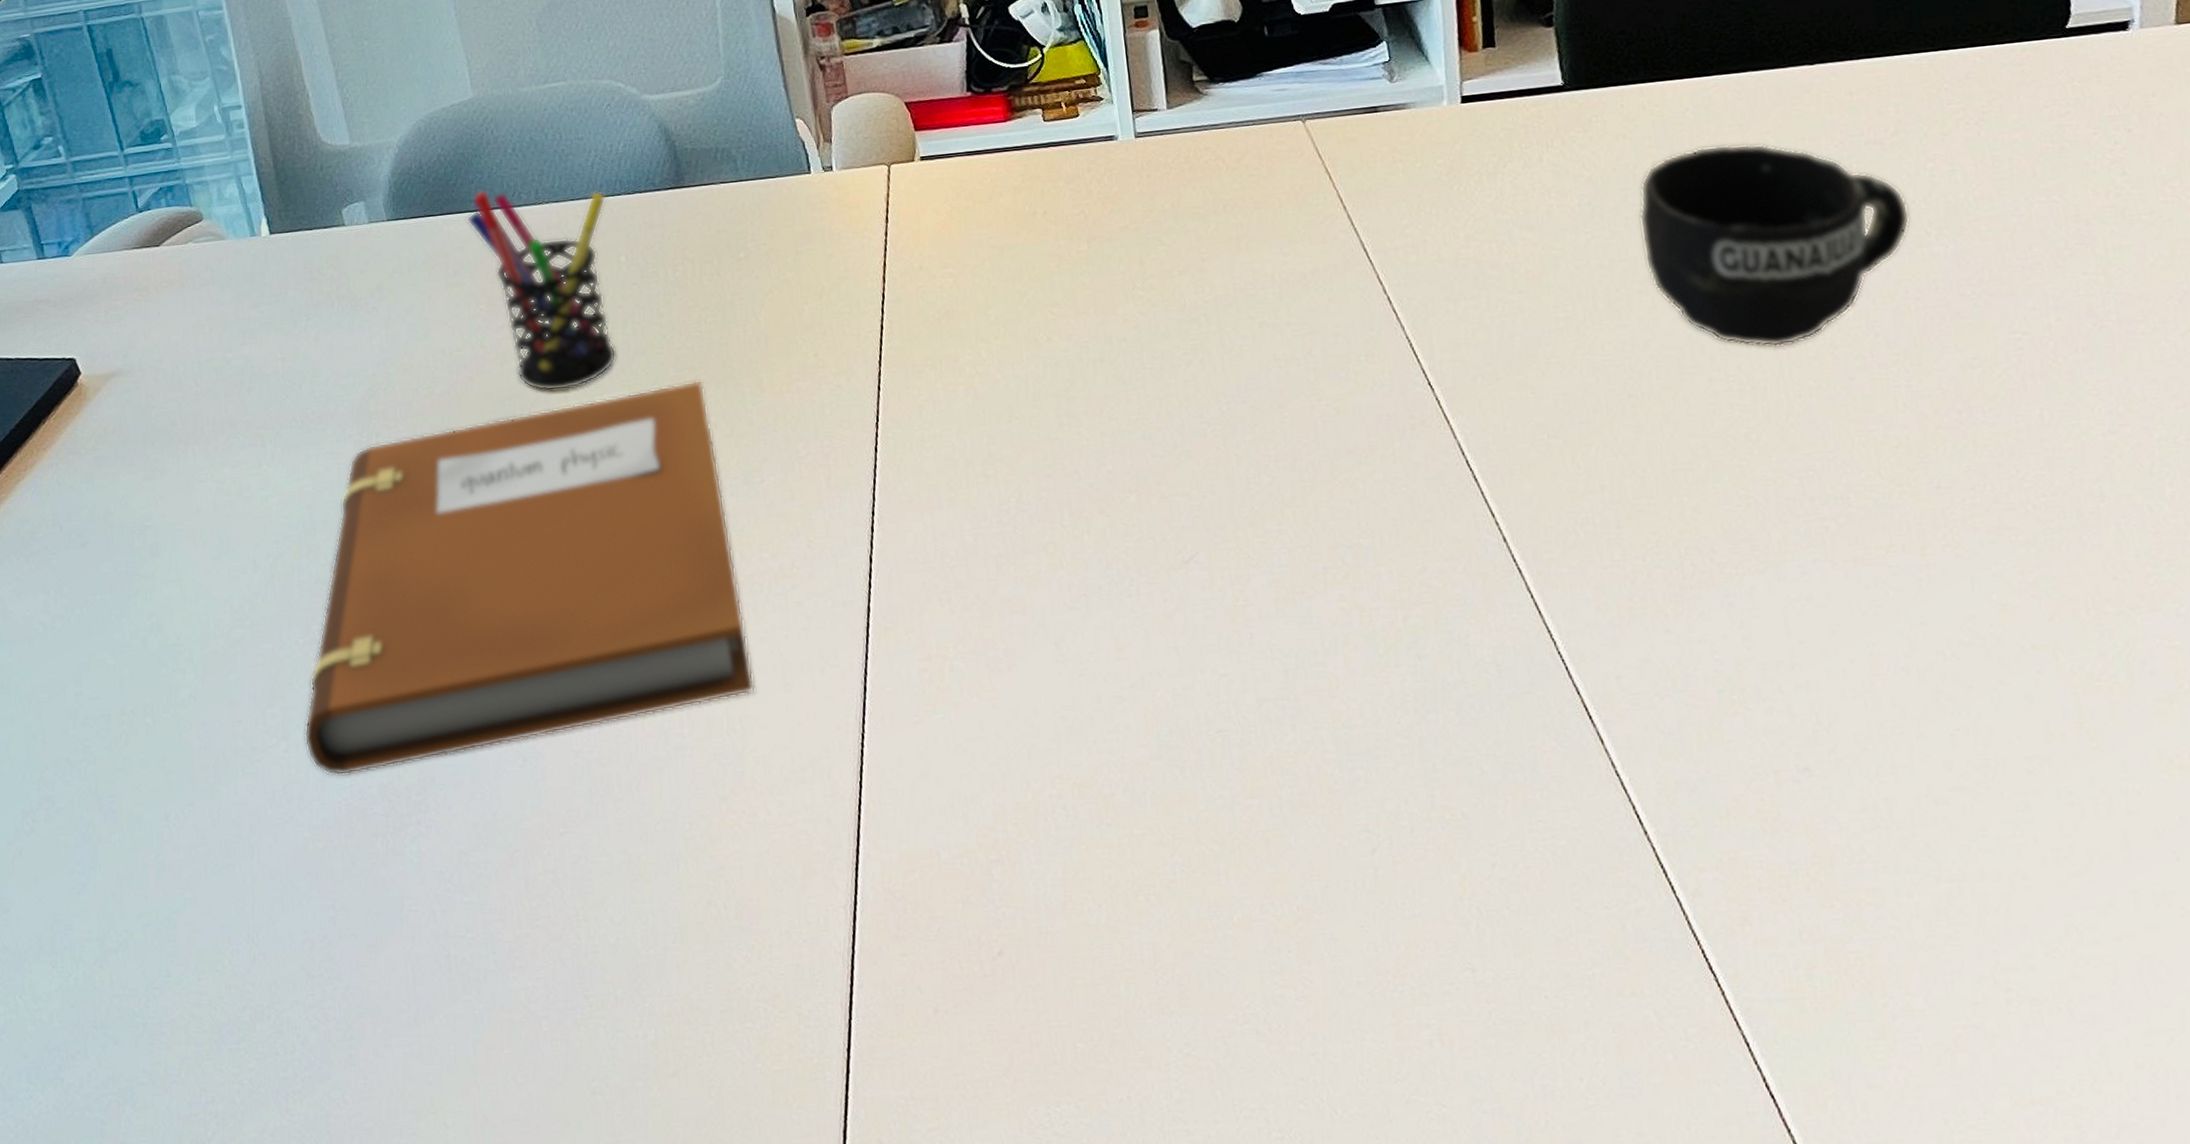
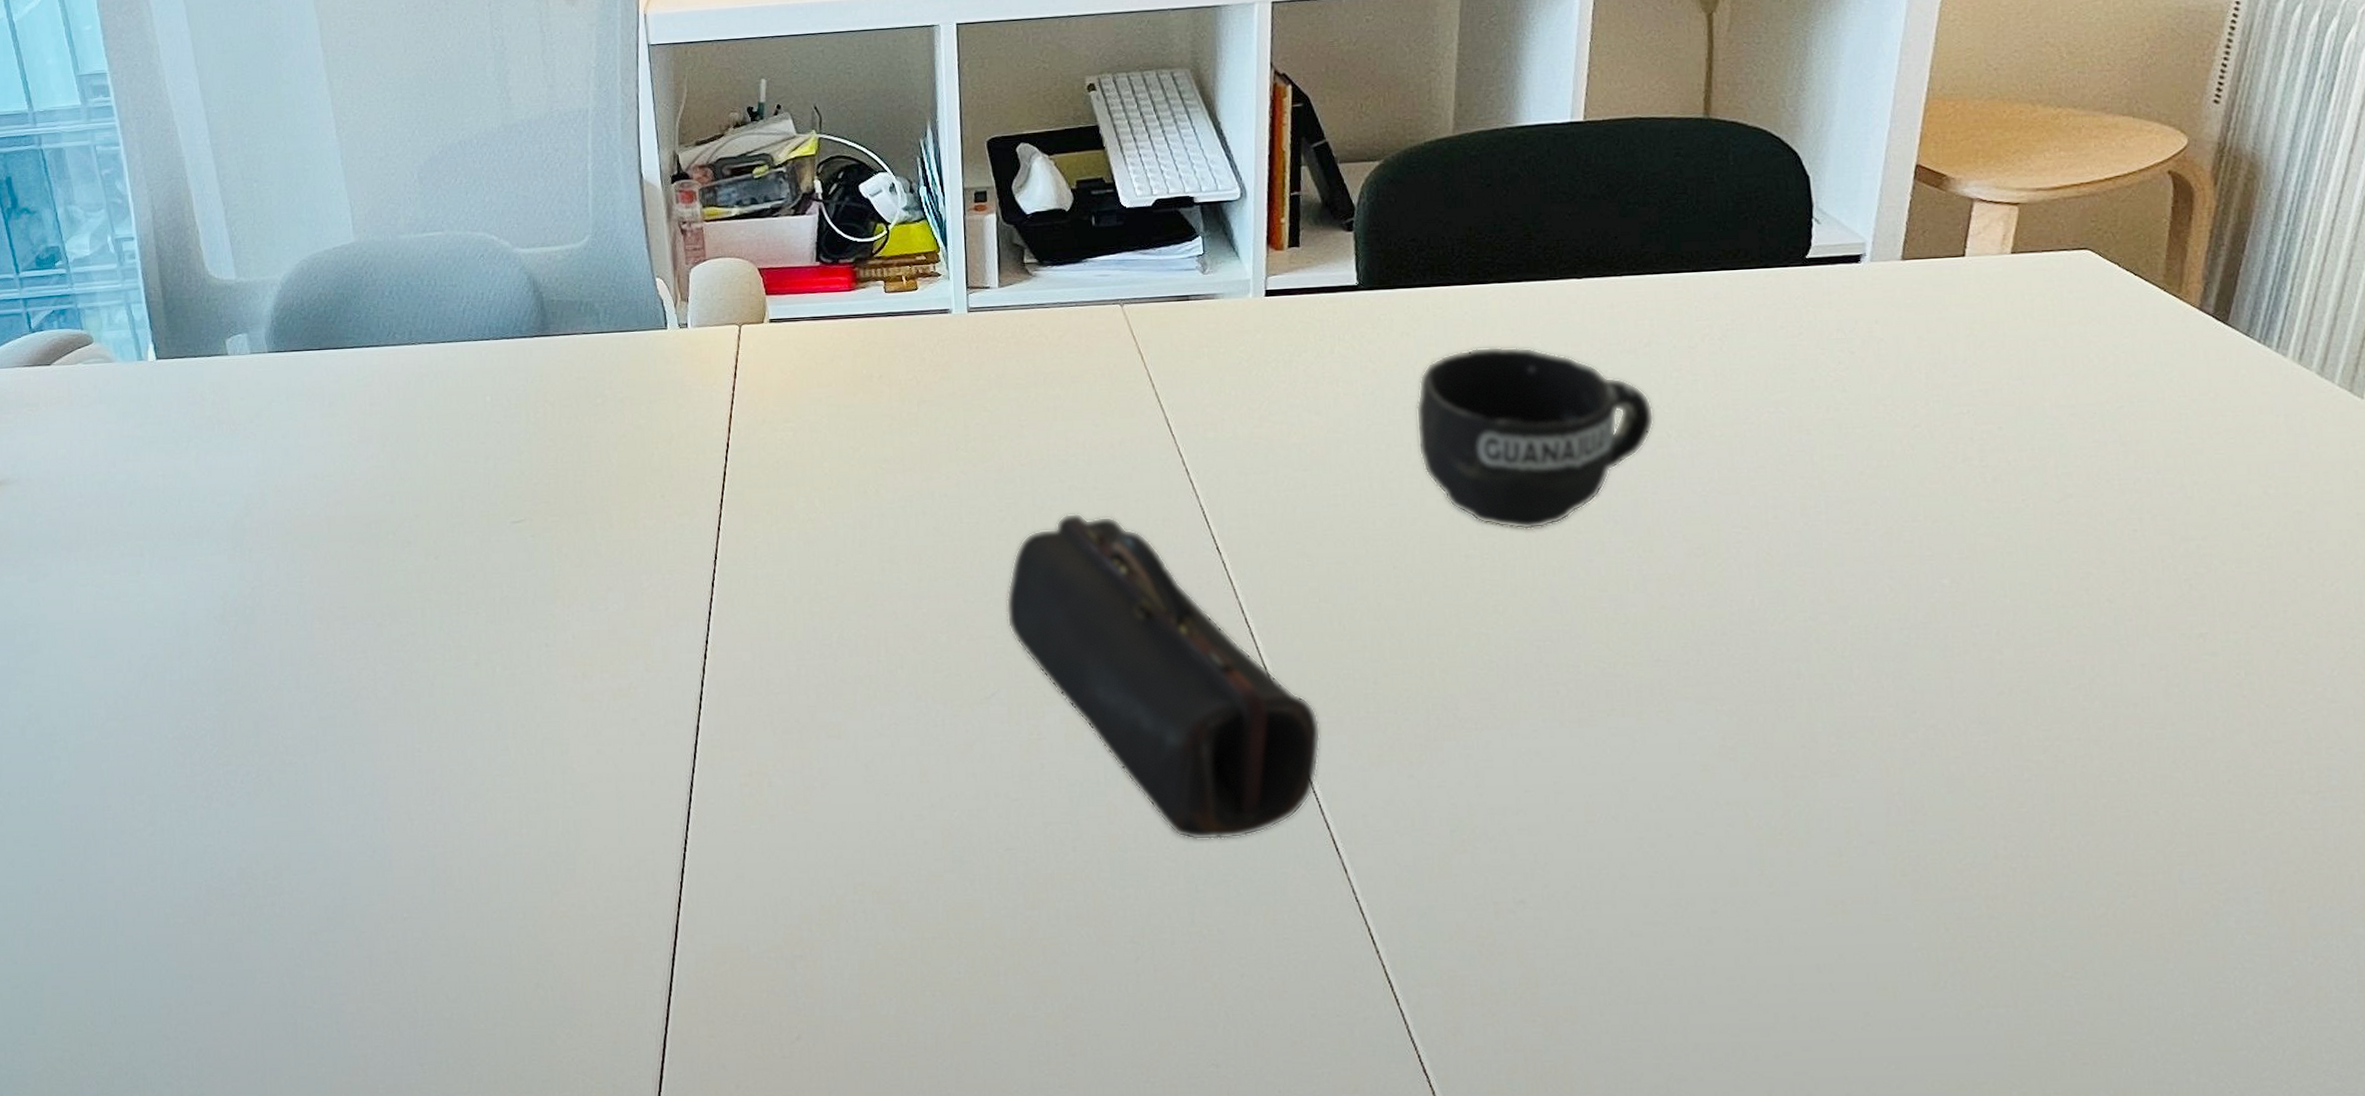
notebook: present [304,379,755,776] -> none [170,513,590,859]
pen holder: present [467,190,617,392] -> none [343,328,478,518]
pencil case: none [1198,352,1562,713] -> present [1006,513,1321,840]

